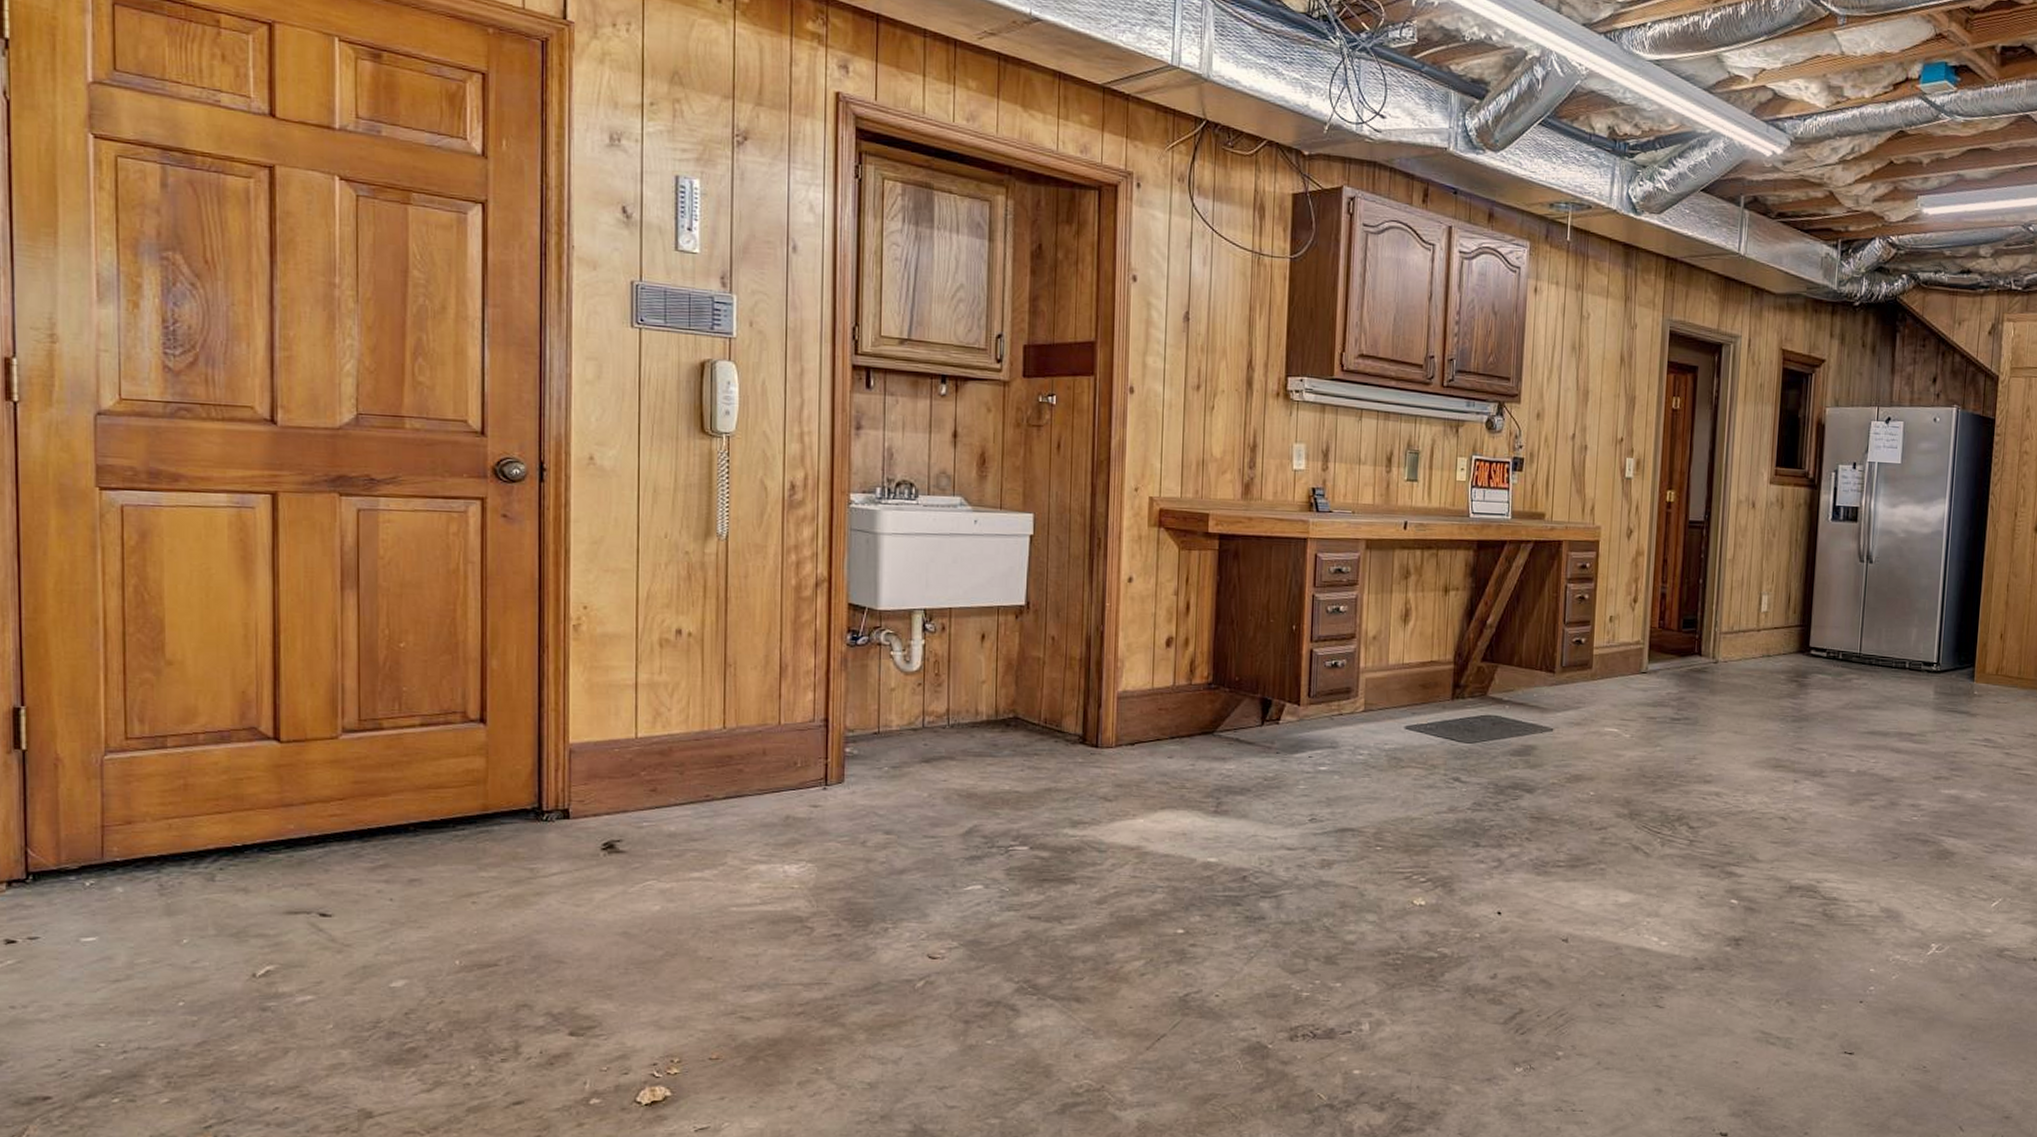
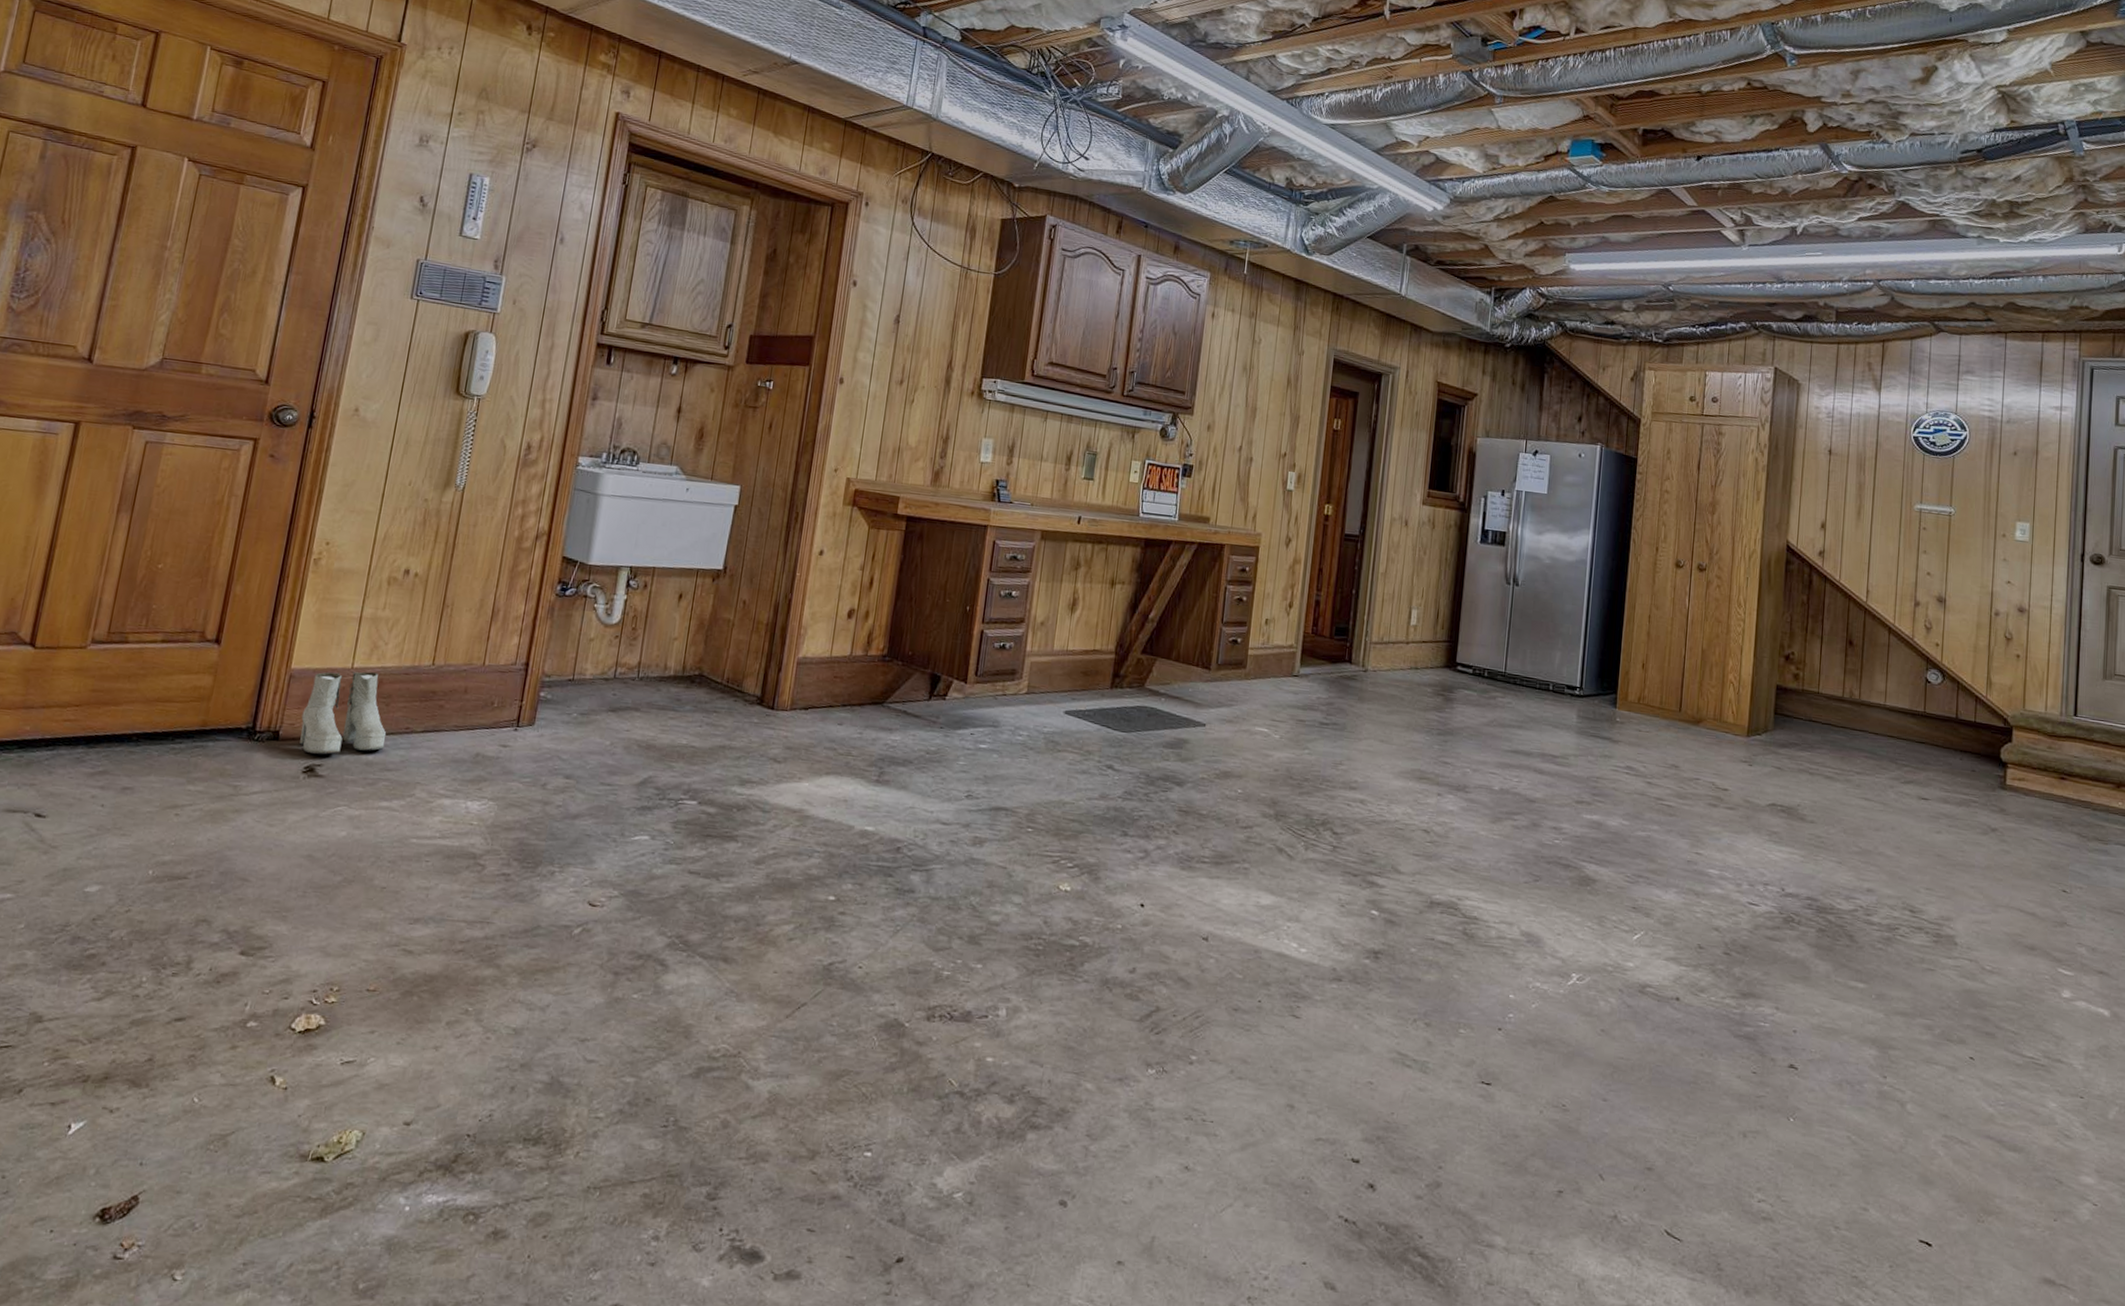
boots: none [590,741,686,829] -> present [299,671,387,755]

